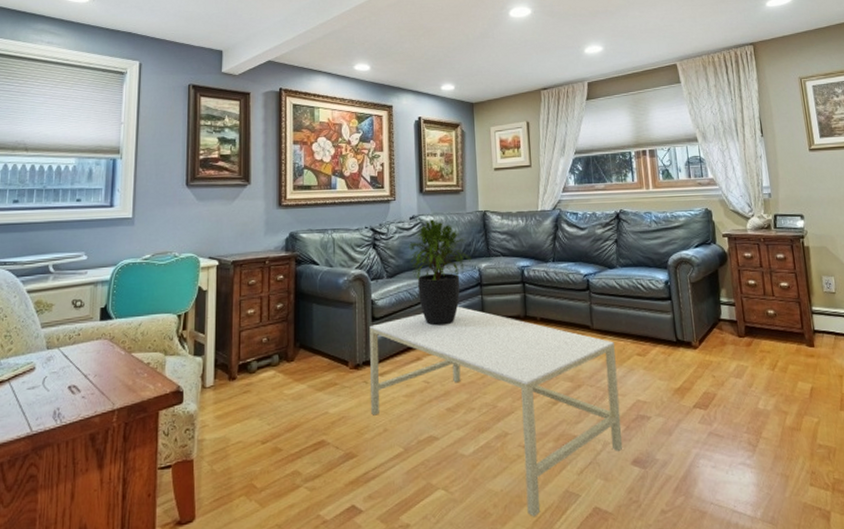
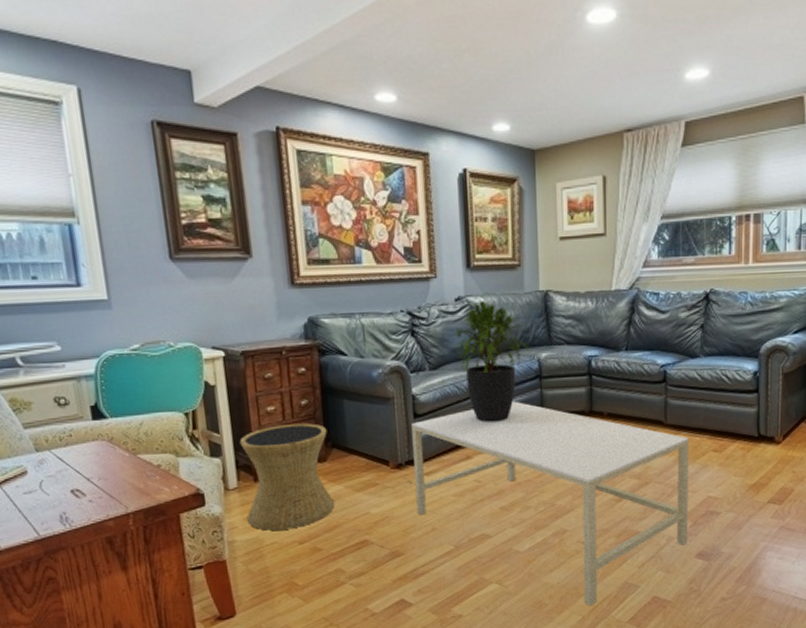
side table: none [218,325,297,429] -> present [239,423,334,531]

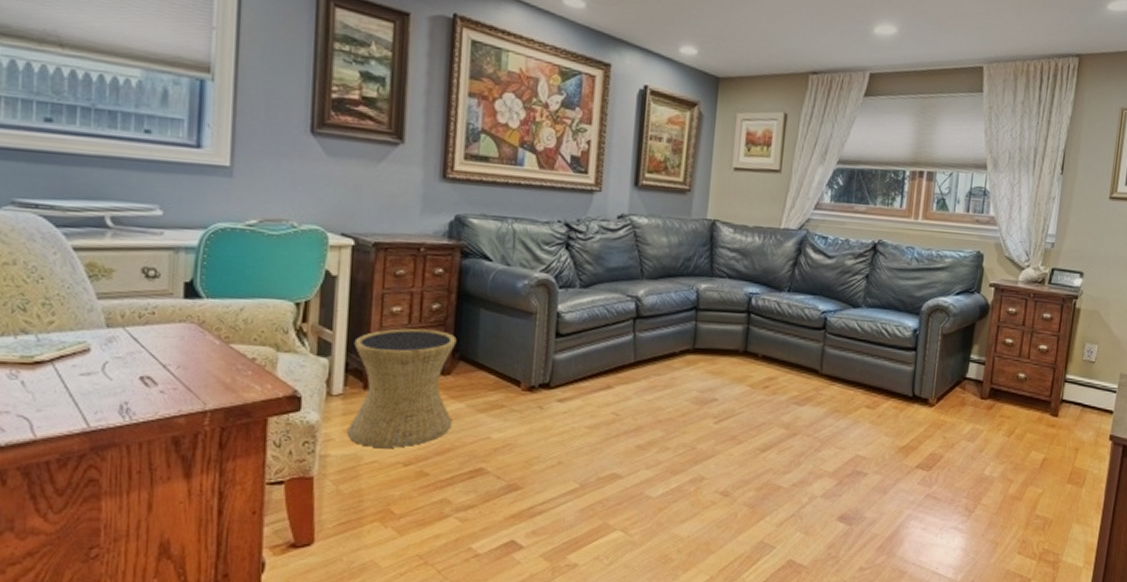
coffee table: present [411,401,689,606] -> none [543,331,843,566]
potted plant: present [453,299,530,423] -> none [608,220,690,352]

